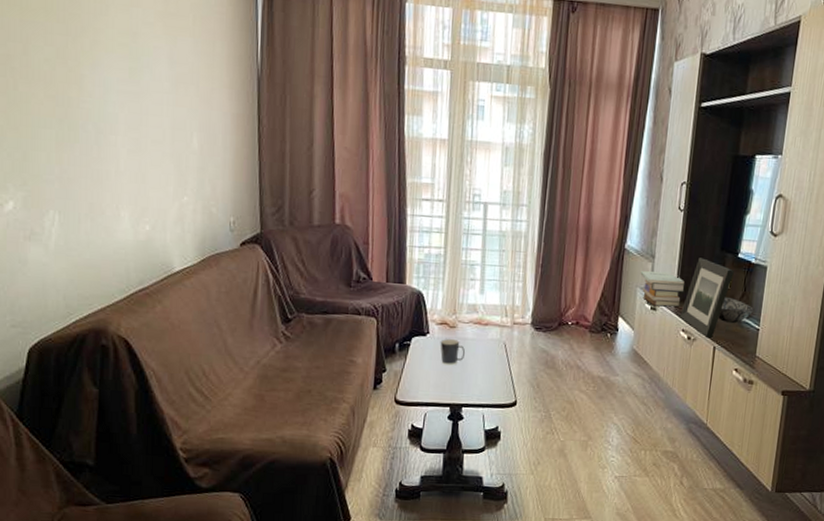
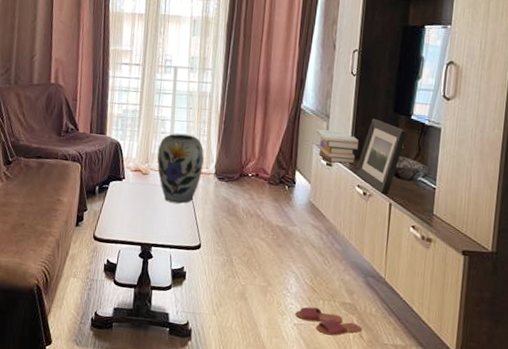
mug: present [440,339,466,366] -> none [133,184,156,208]
vase: none [465,279,519,359] -> present [157,133,204,204]
slippers: none [616,458,682,485] -> present [295,306,362,336]

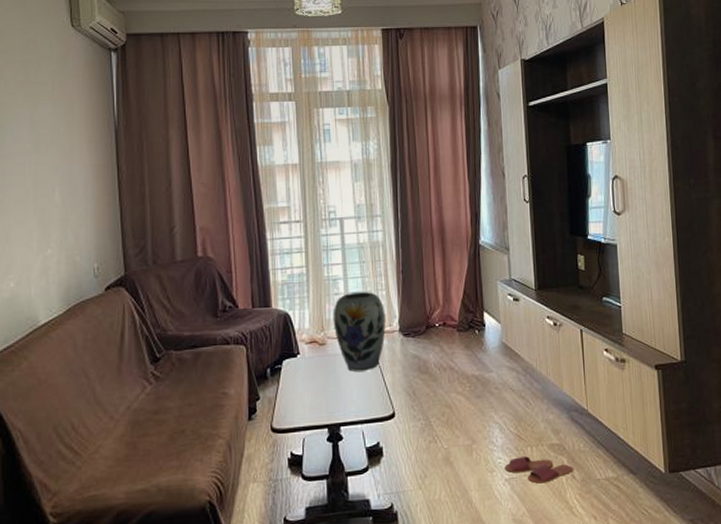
books: present [316,129,360,164] -> none [498,262,543,297]
picture frame: present [355,118,408,195] -> none [543,244,587,322]
decorative bowl: present [393,156,430,181] -> none [579,279,613,304]

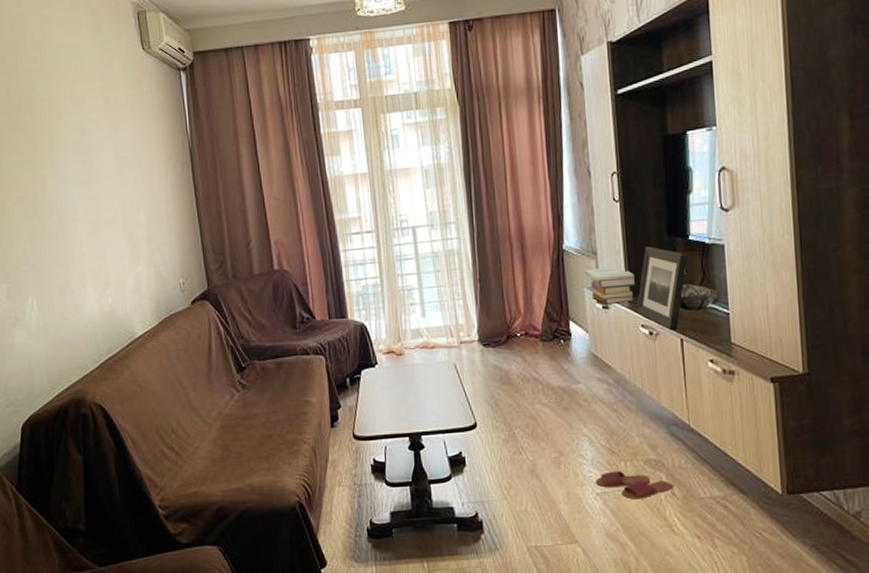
vase: present [332,291,386,372] -> none [409,301,464,383]
books: none [498,262,543,297] -> present [584,266,636,305]
picture frame: none [543,244,587,322] -> present [636,246,688,331]
decorative bowl: none [579,279,613,304] -> present [679,284,719,311]

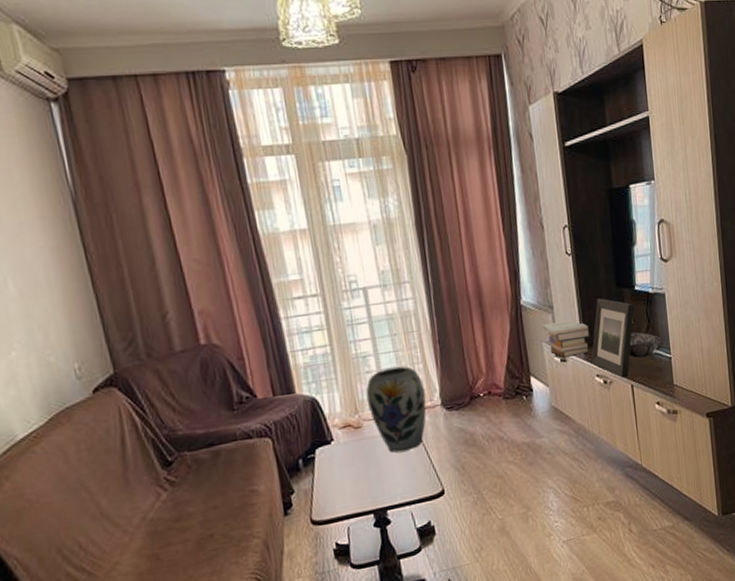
vase: none [409,301,464,383] -> present [366,366,427,453]
slippers: present [596,471,673,499] -> none [562,516,630,542]

